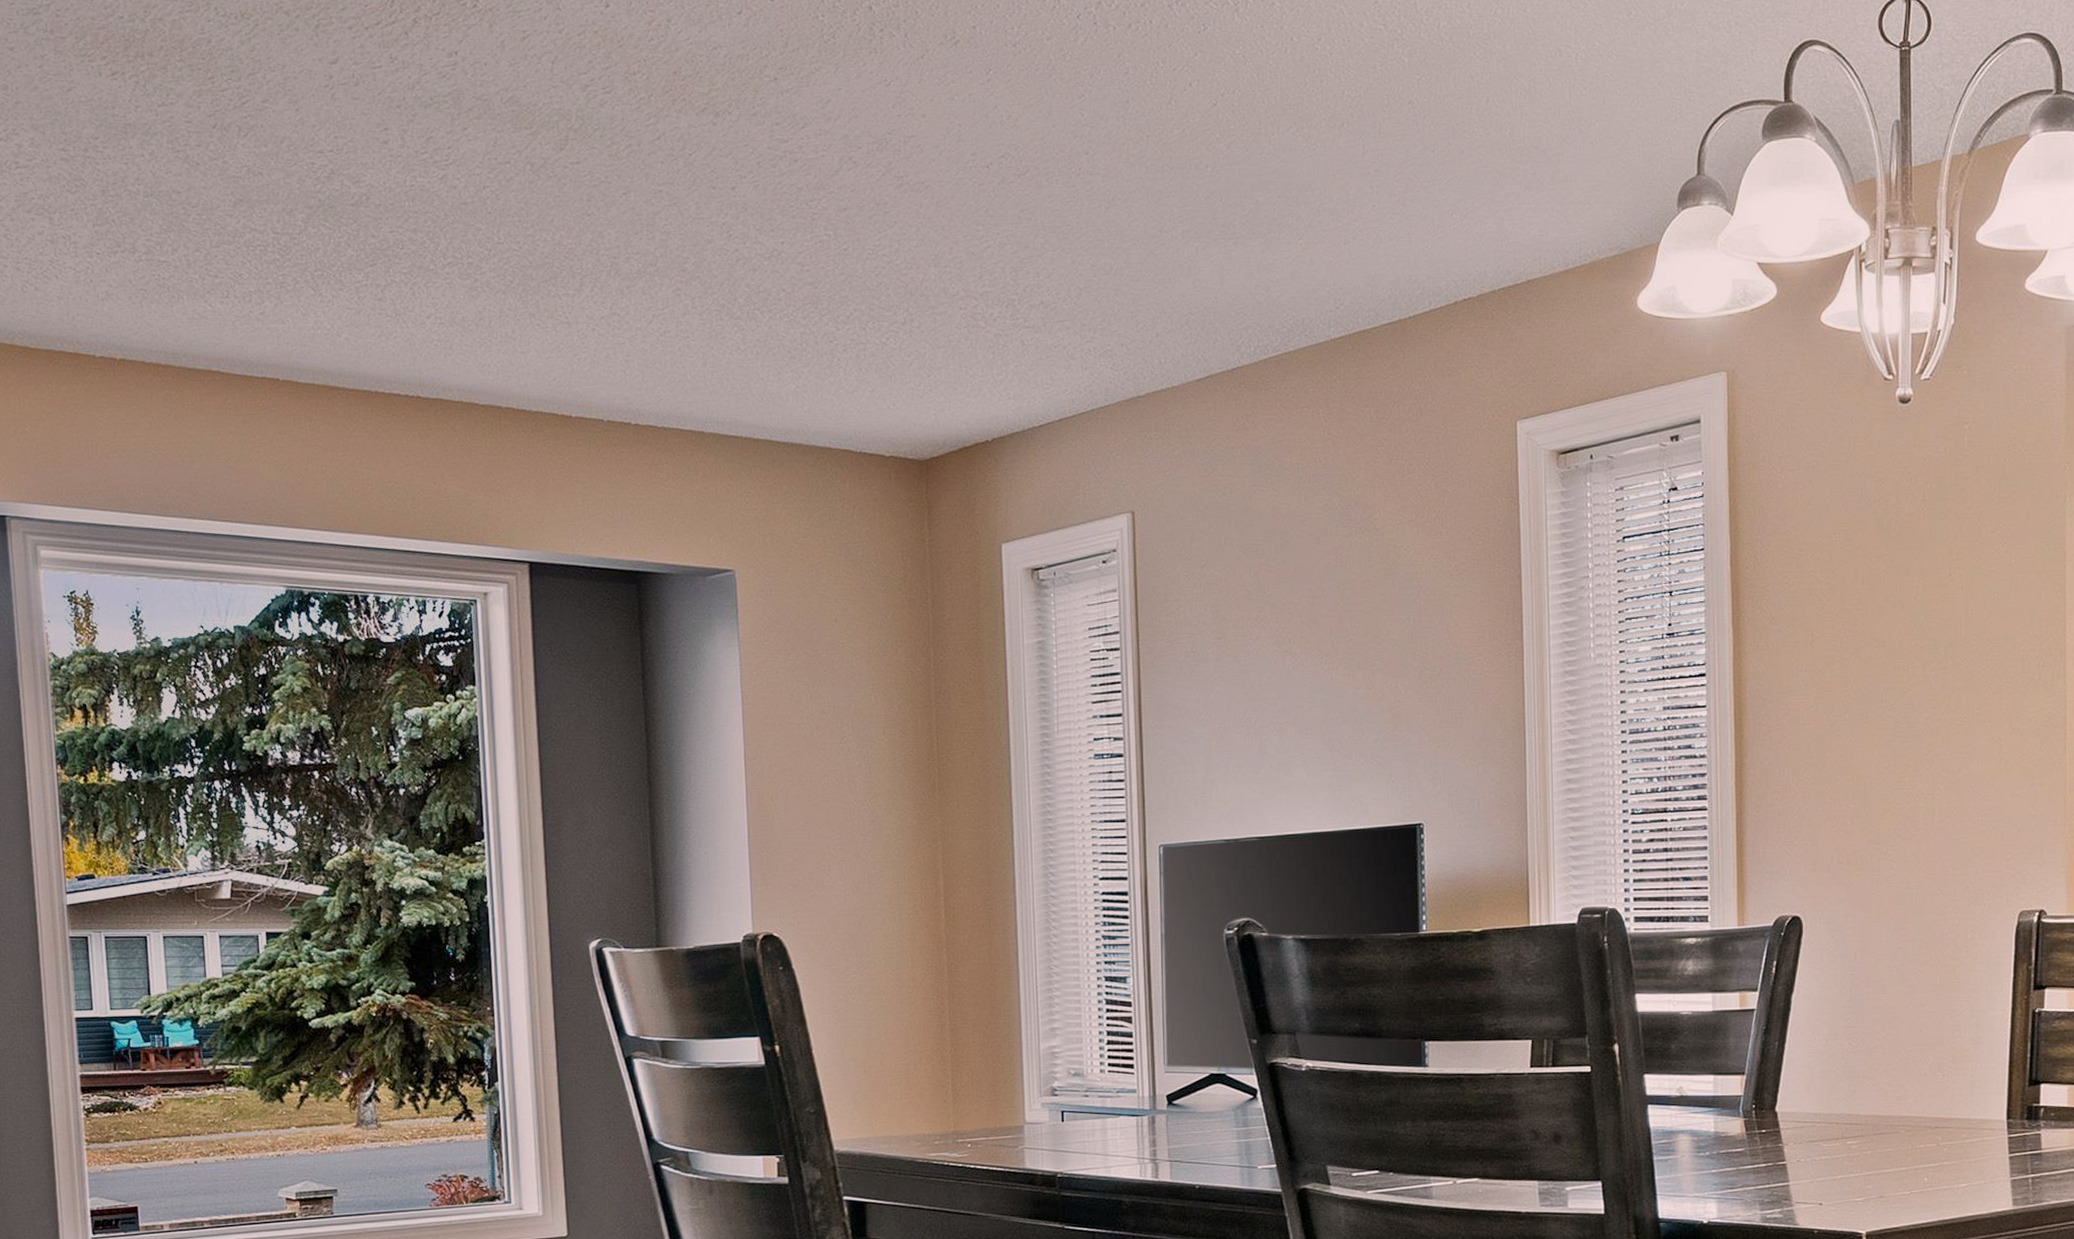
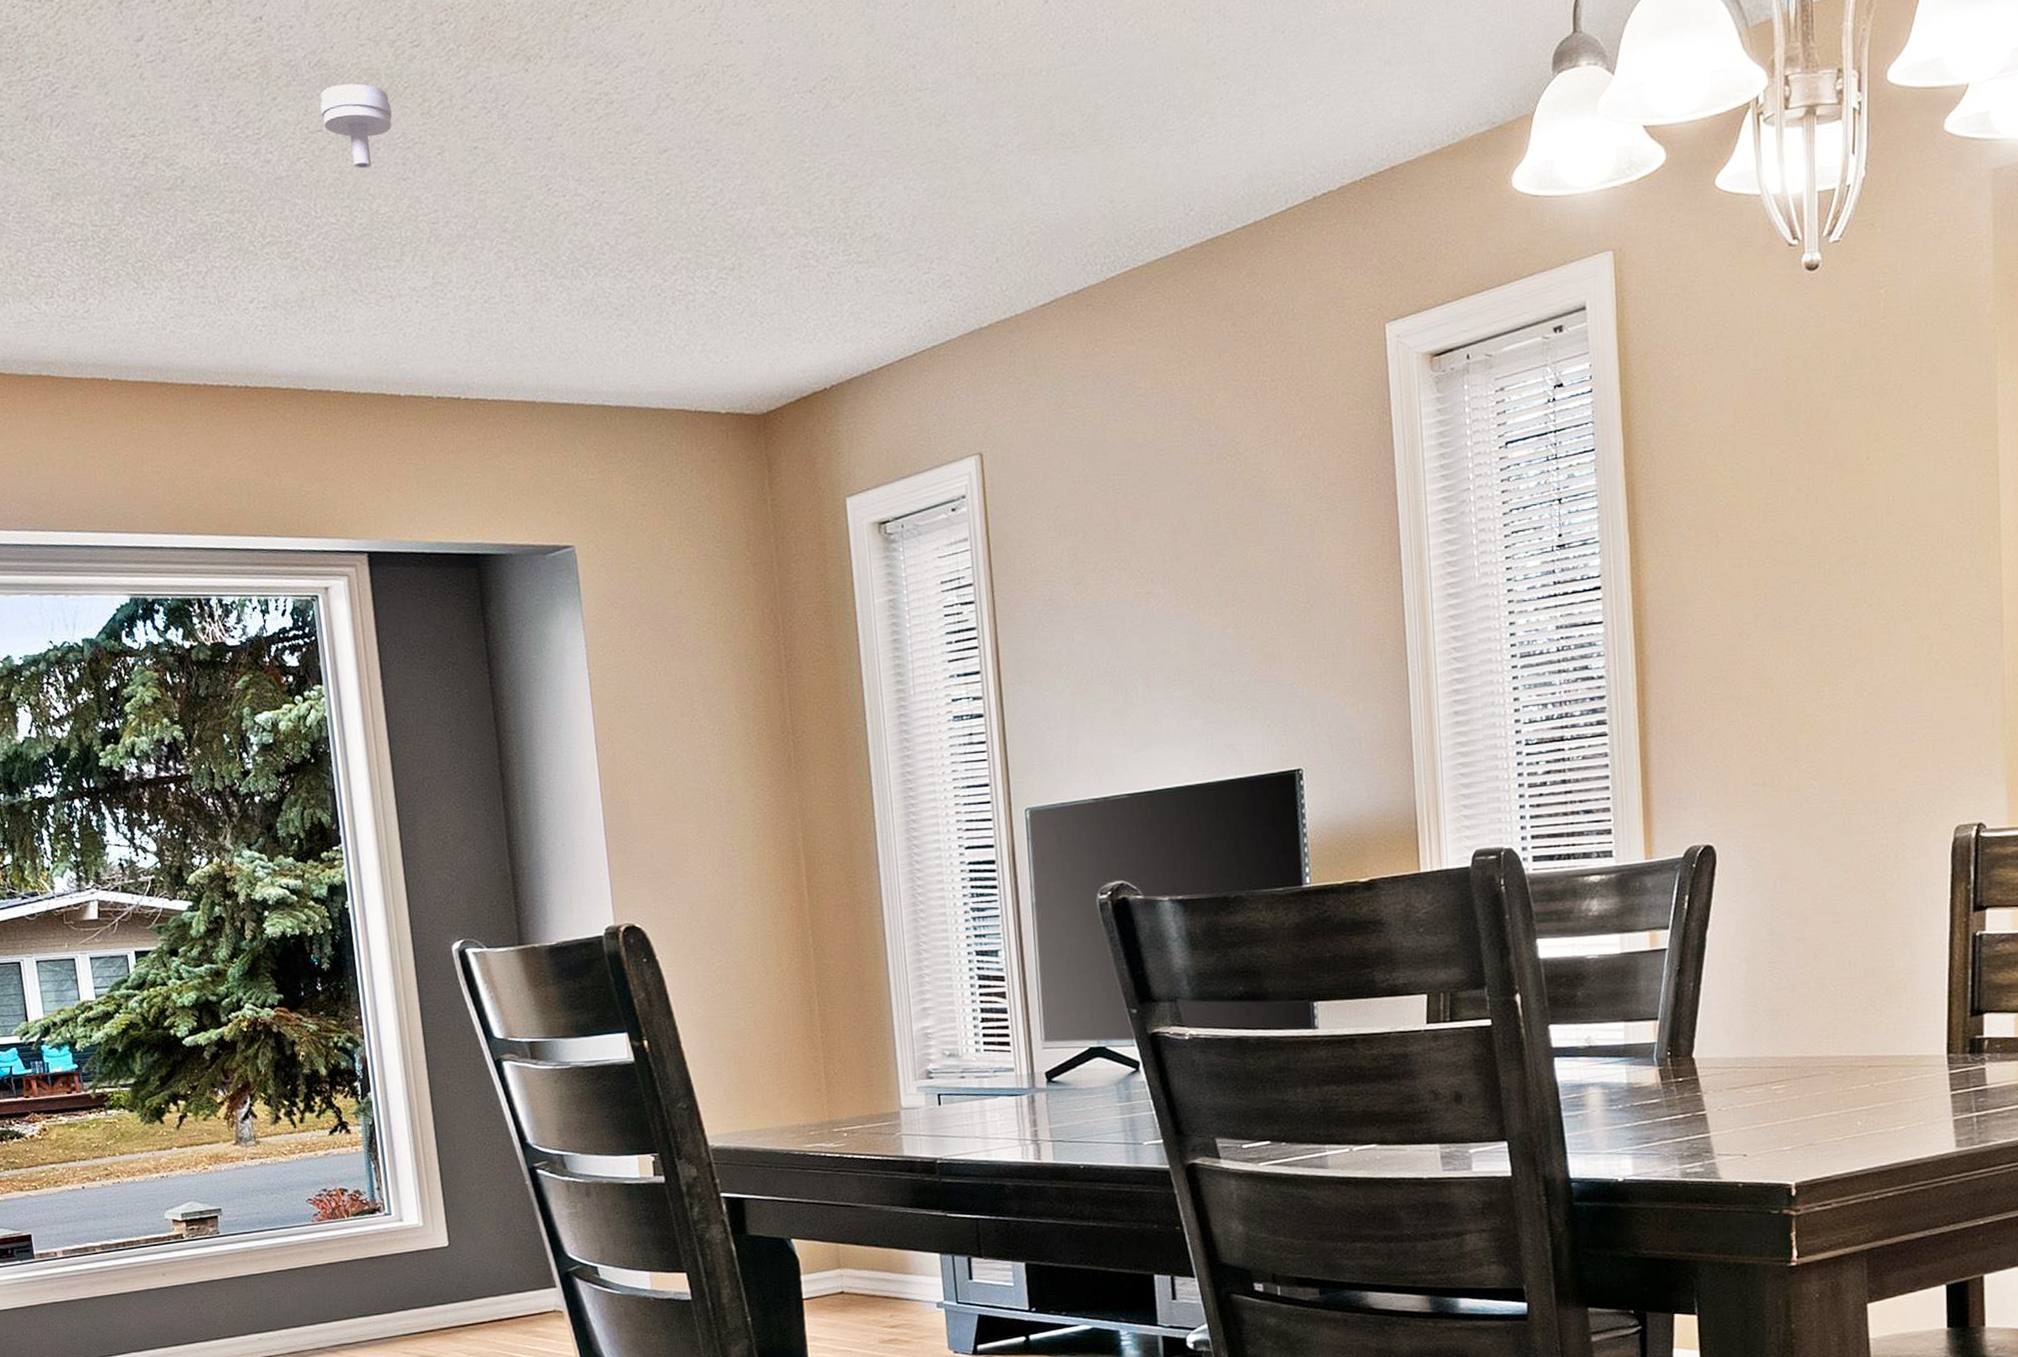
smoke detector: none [510,121,580,202] -> present [320,83,392,169]

